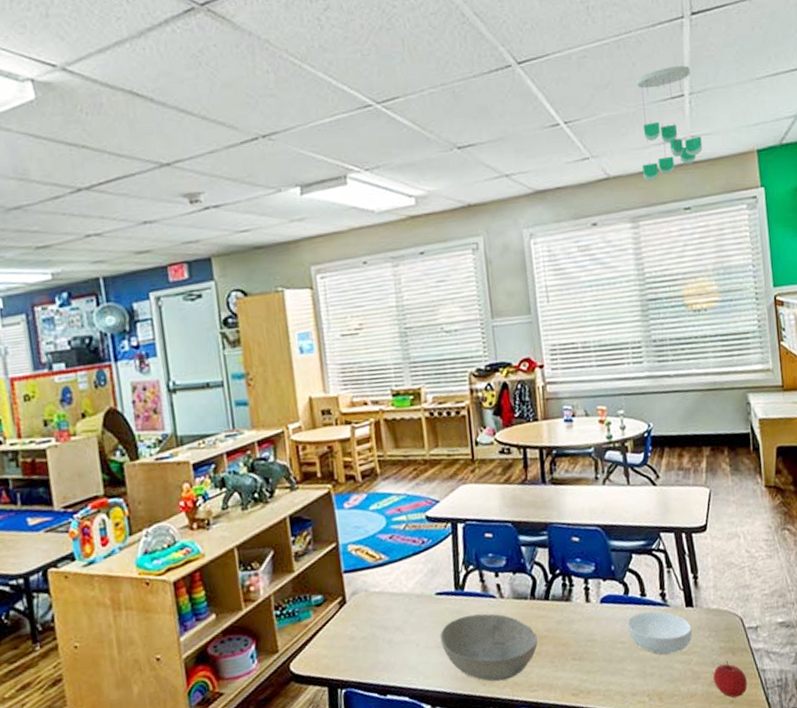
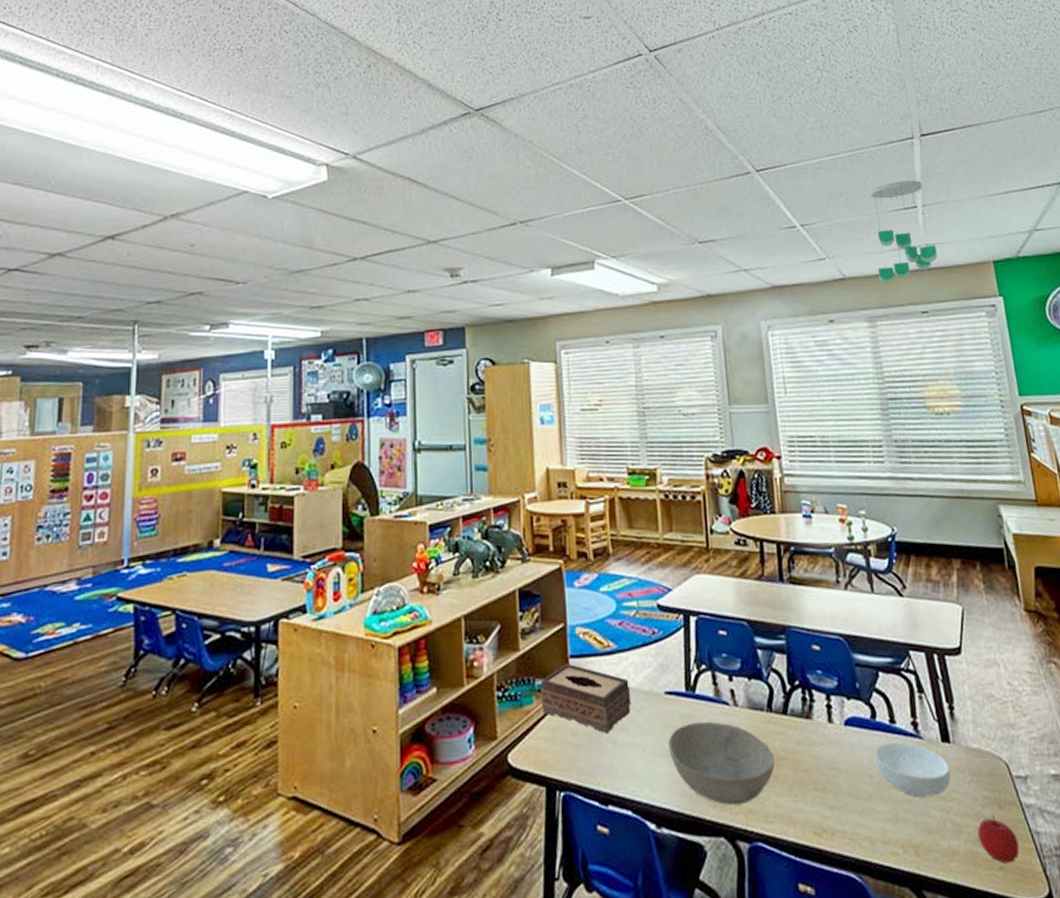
tissue box: none [317,578,405,636] -> present [540,664,632,734]

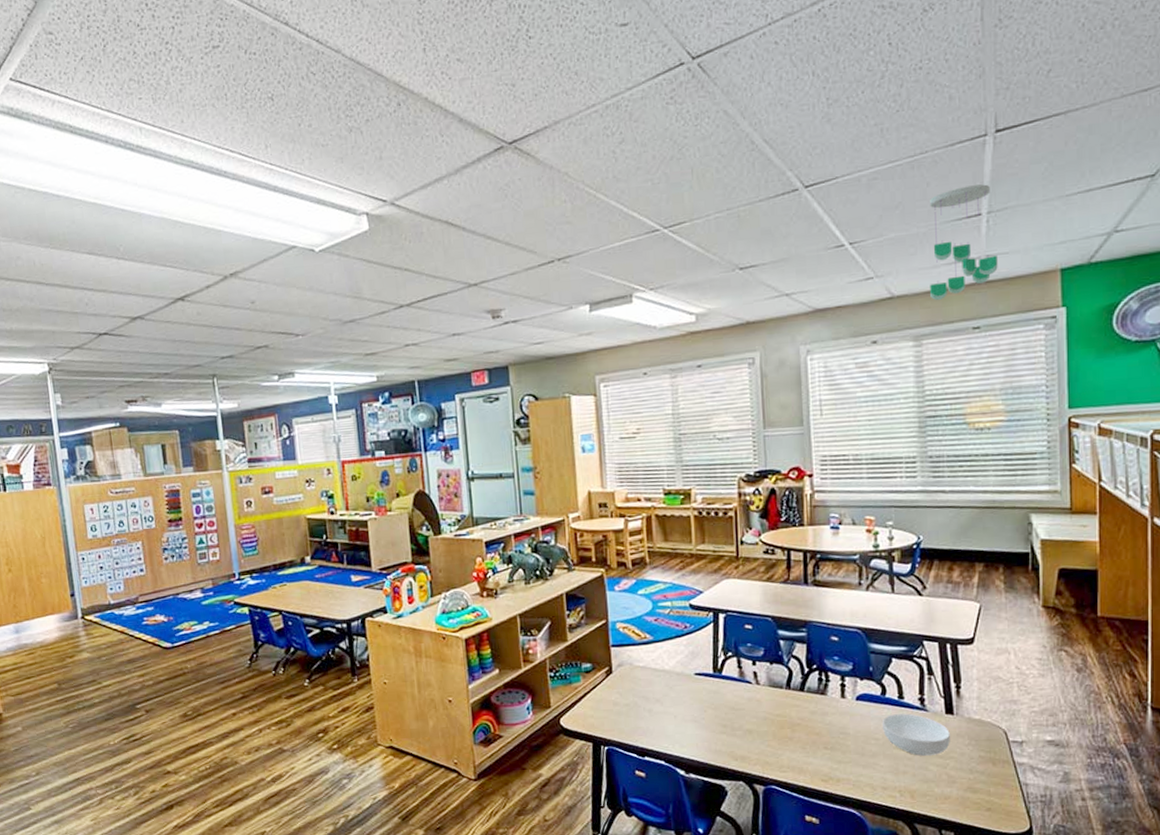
tissue box: present [540,664,632,734] -> none [586,651,665,705]
bowl: present [668,721,775,805] -> none [696,696,790,759]
apple: present [977,815,1020,864] -> none [970,770,1007,806]

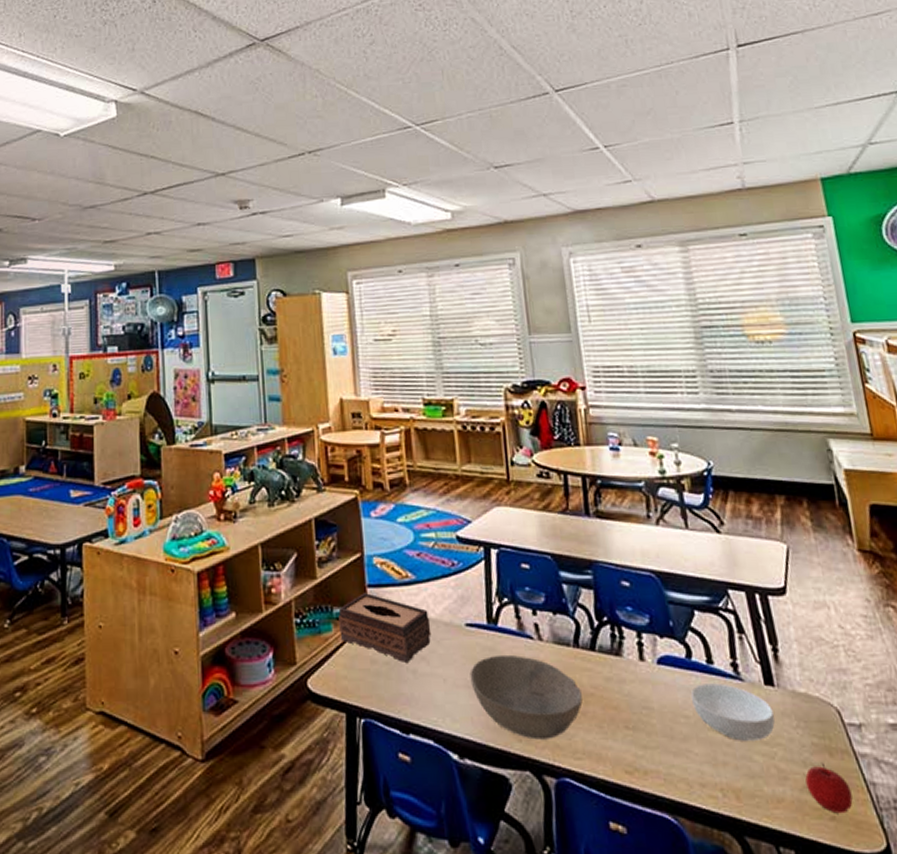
tissue box: none [586,651,665,705] -> present [338,593,432,664]
bowl: none [696,696,790,759] -> present [470,654,583,740]
ceiling mobile: present [930,184,998,301] -> none [680,94,757,206]
apple: none [970,770,1007,806] -> present [805,763,853,814]

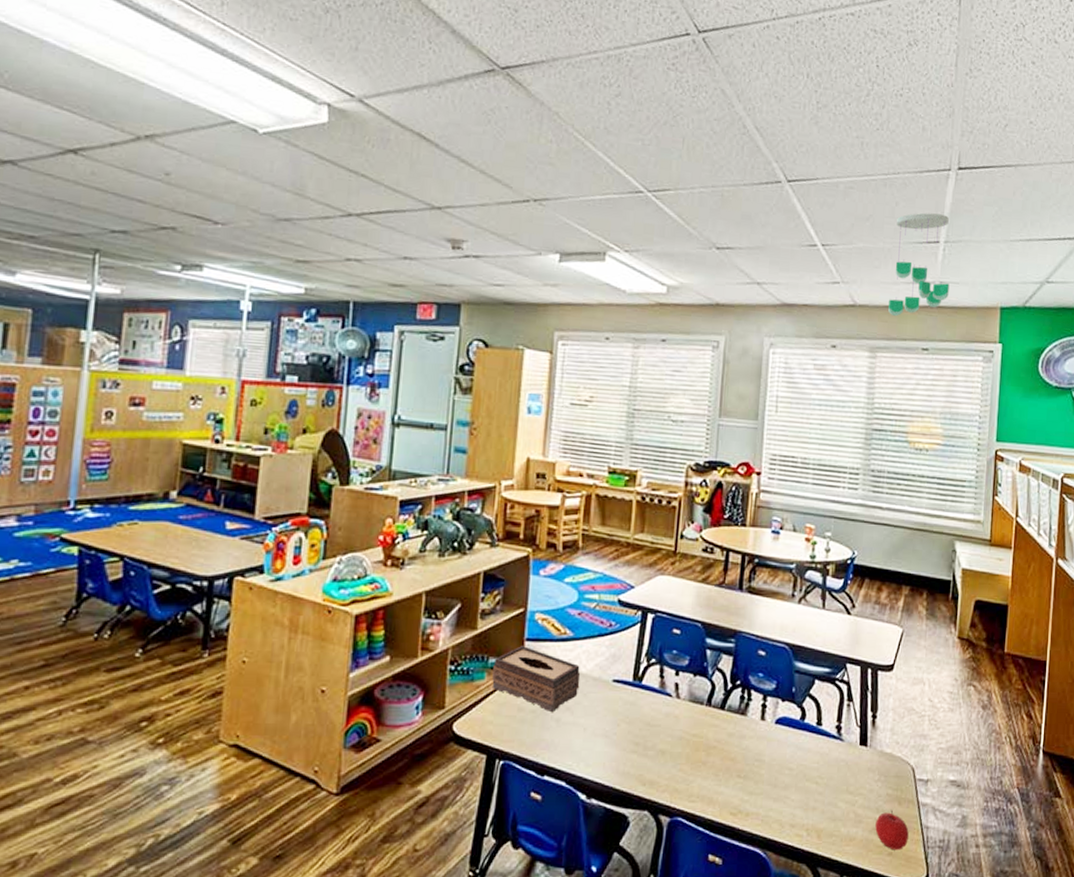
bowl: present [470,654,583,740] -> none [608,709,706,784]
ceiling mobile: none [680,94,757,206] -> present [888,212,949,317]
cereal bowl: present [690,683,775,741] -> none [797,742,862,790]

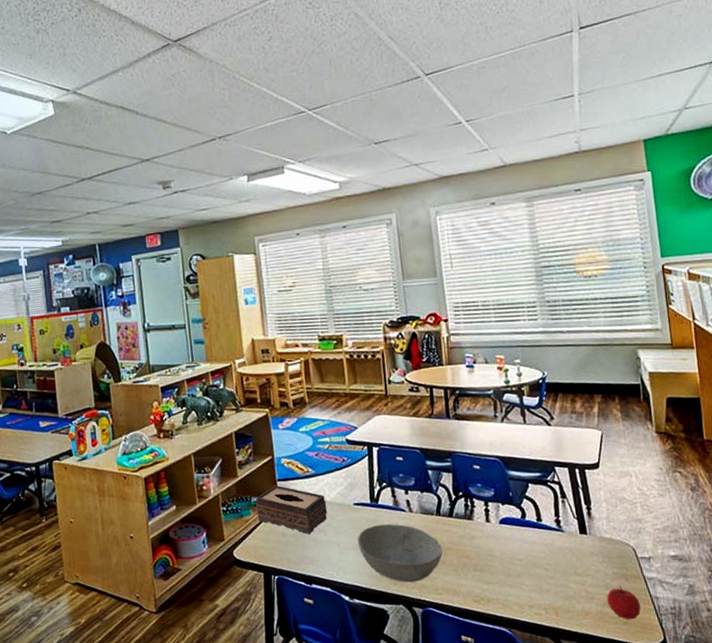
bowl: none [608,709,706,784] -> present [357,523,443,583]
ceiling mobile: present [888,212,949,317] -> none [530,71,591,168]

